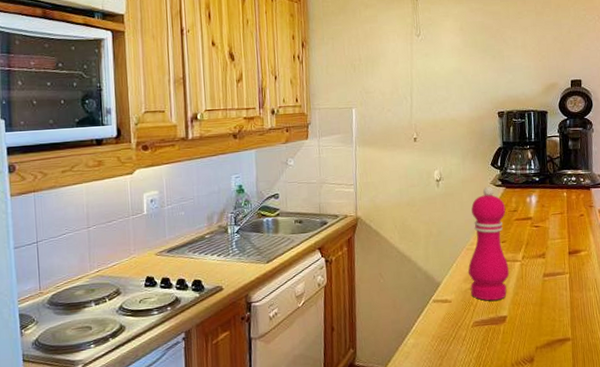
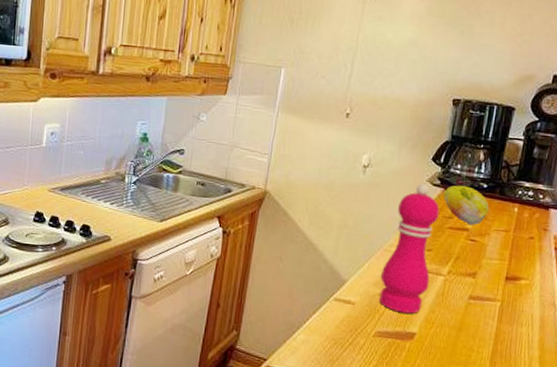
fruit: none [505,181,544,215] -> present [443,185,489,226]

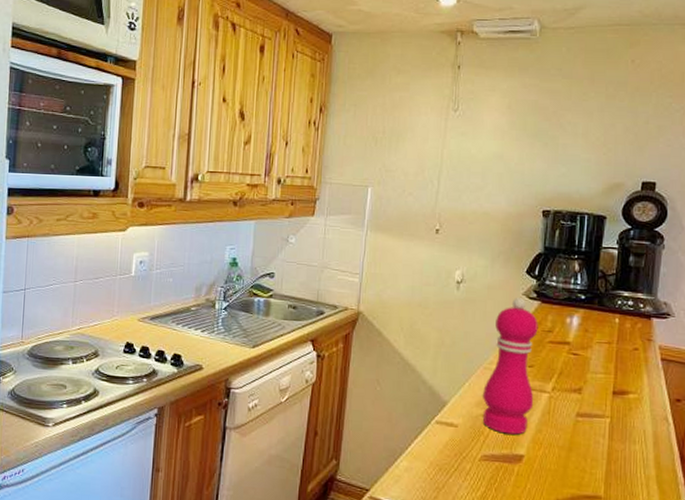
fruit: present [443,185,489,226] -> none [540,297,589,339]

